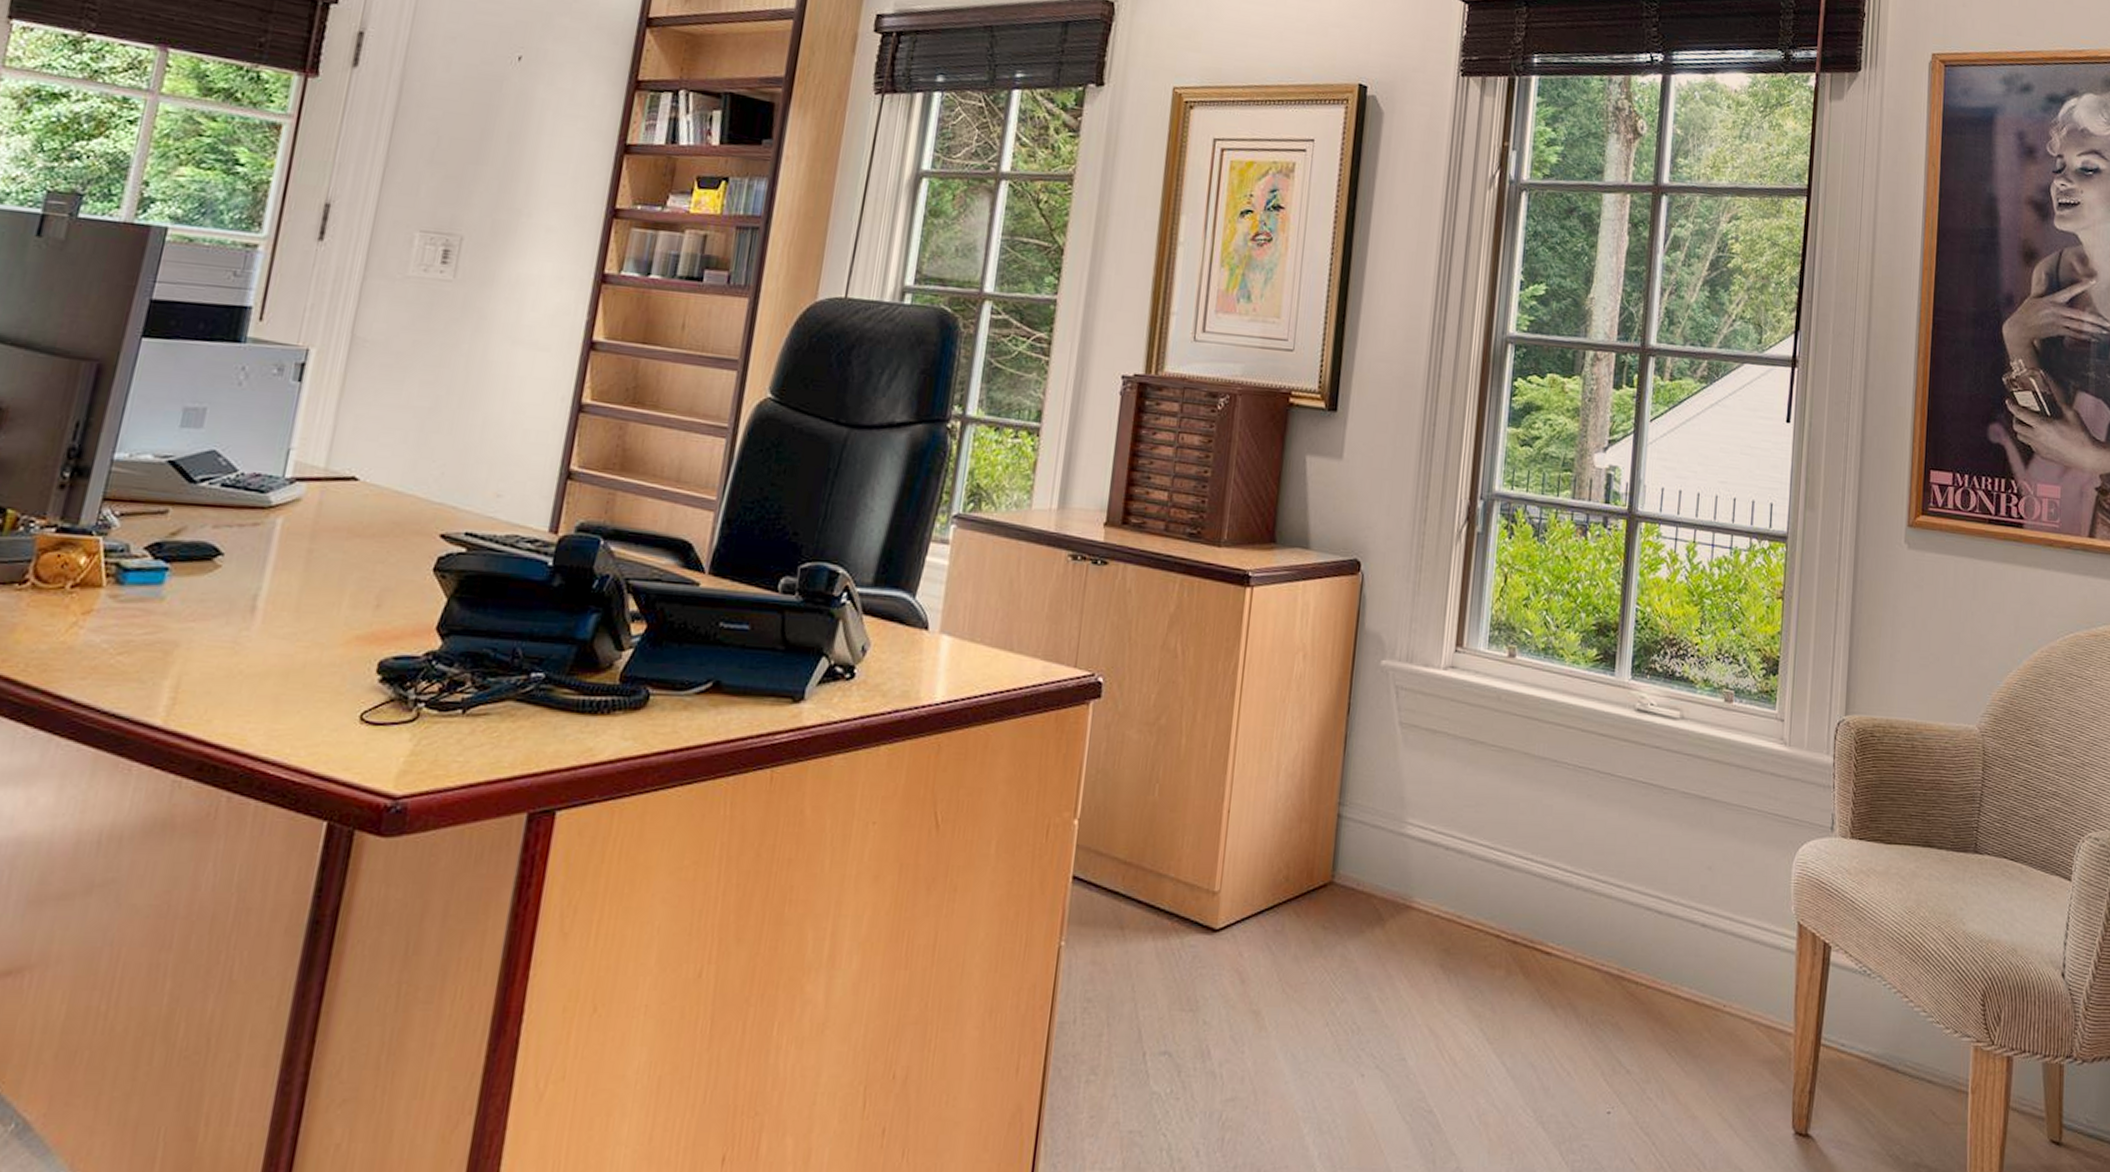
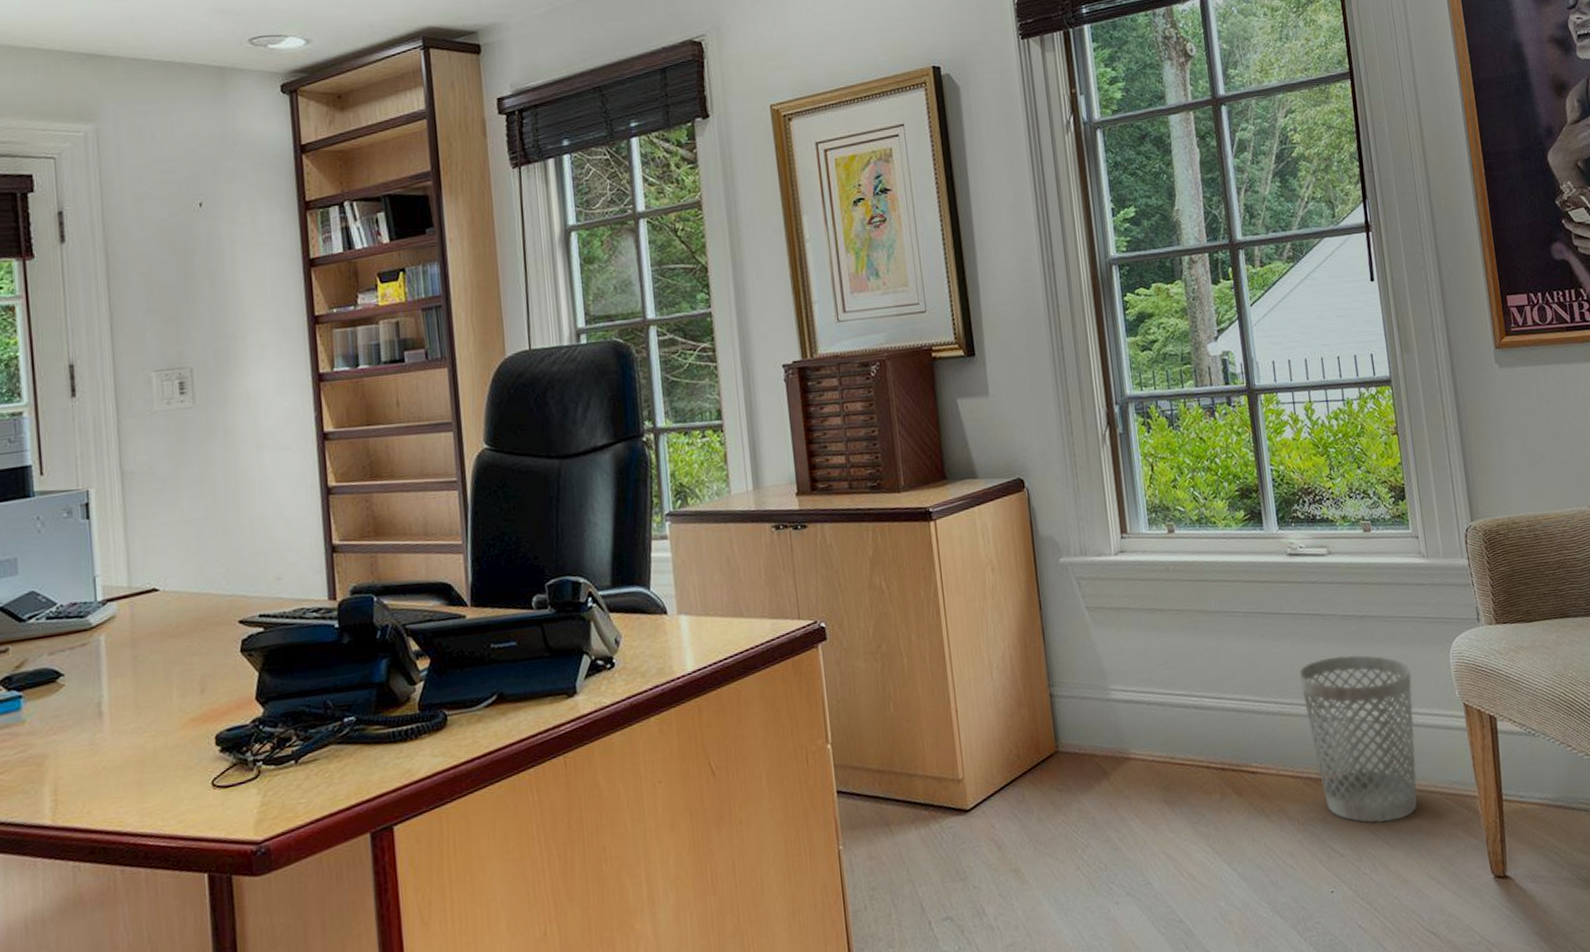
wastebasket: none [1620,838,1746,1043] -> present [1298,654,1418,824]

